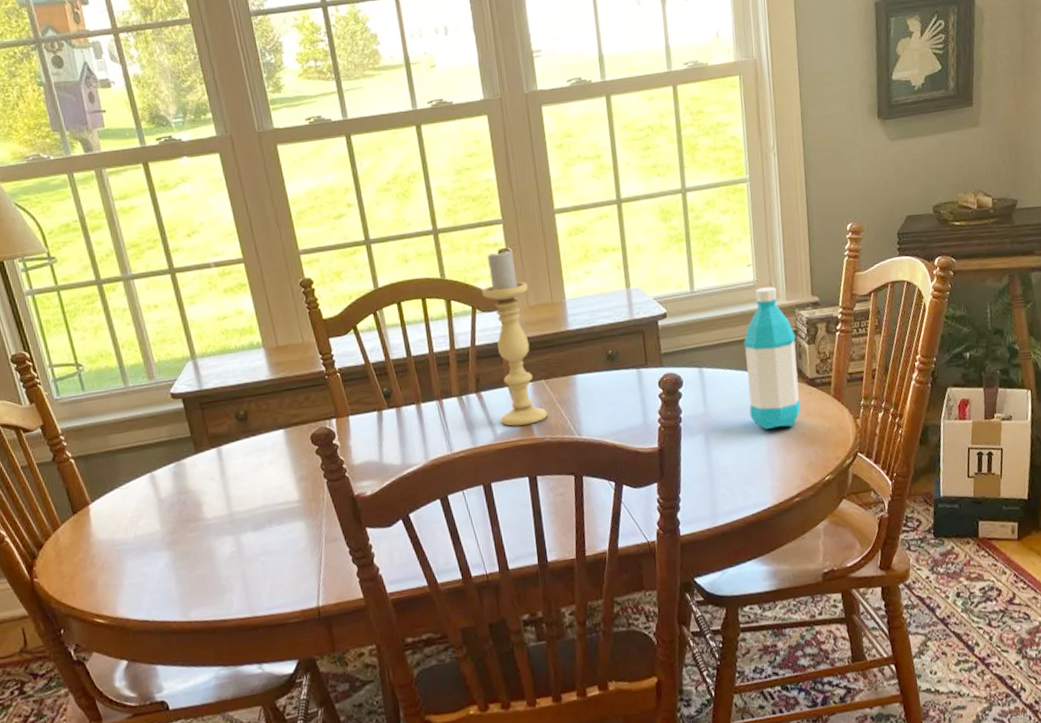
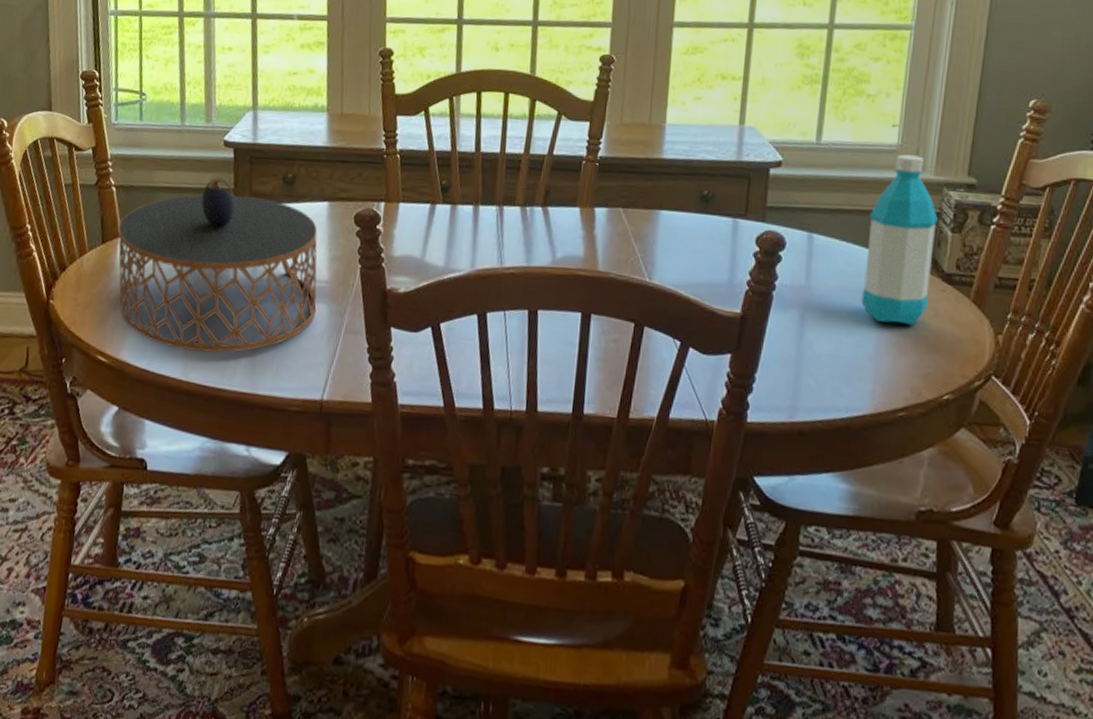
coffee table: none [85,429,295,594] -> present [118,178,318,353]
candle holder: present [482,249,548,426] -> none [563,54,626,255]

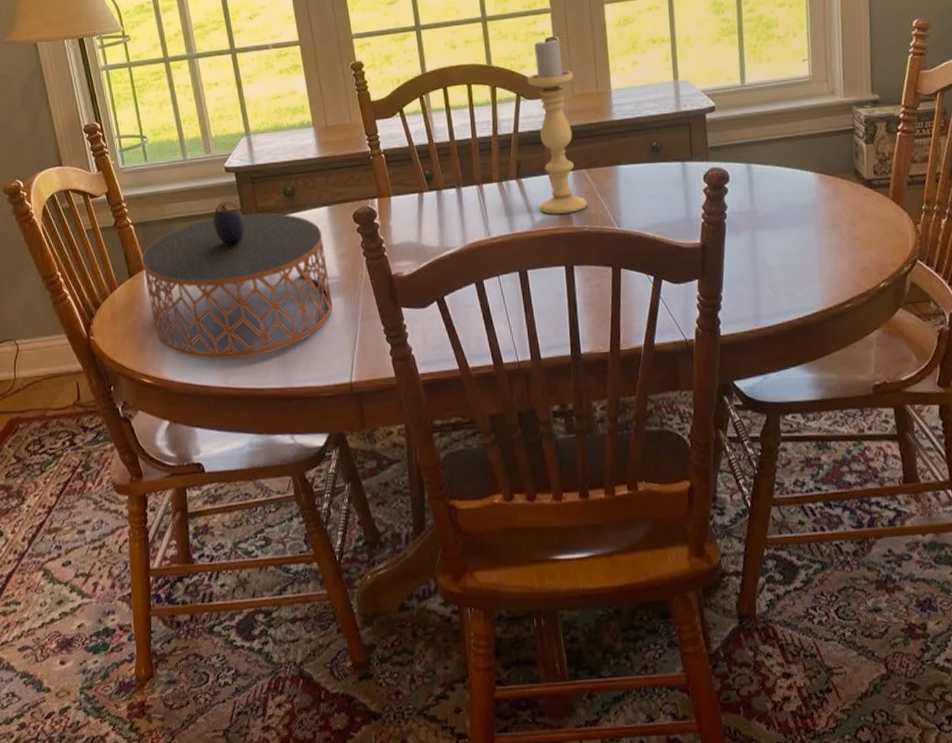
candle holder: none [563,54,626,255] -> present [527,37,588,214]
water bottle: present [861,154,938,325] -> none [795,83,856,230]

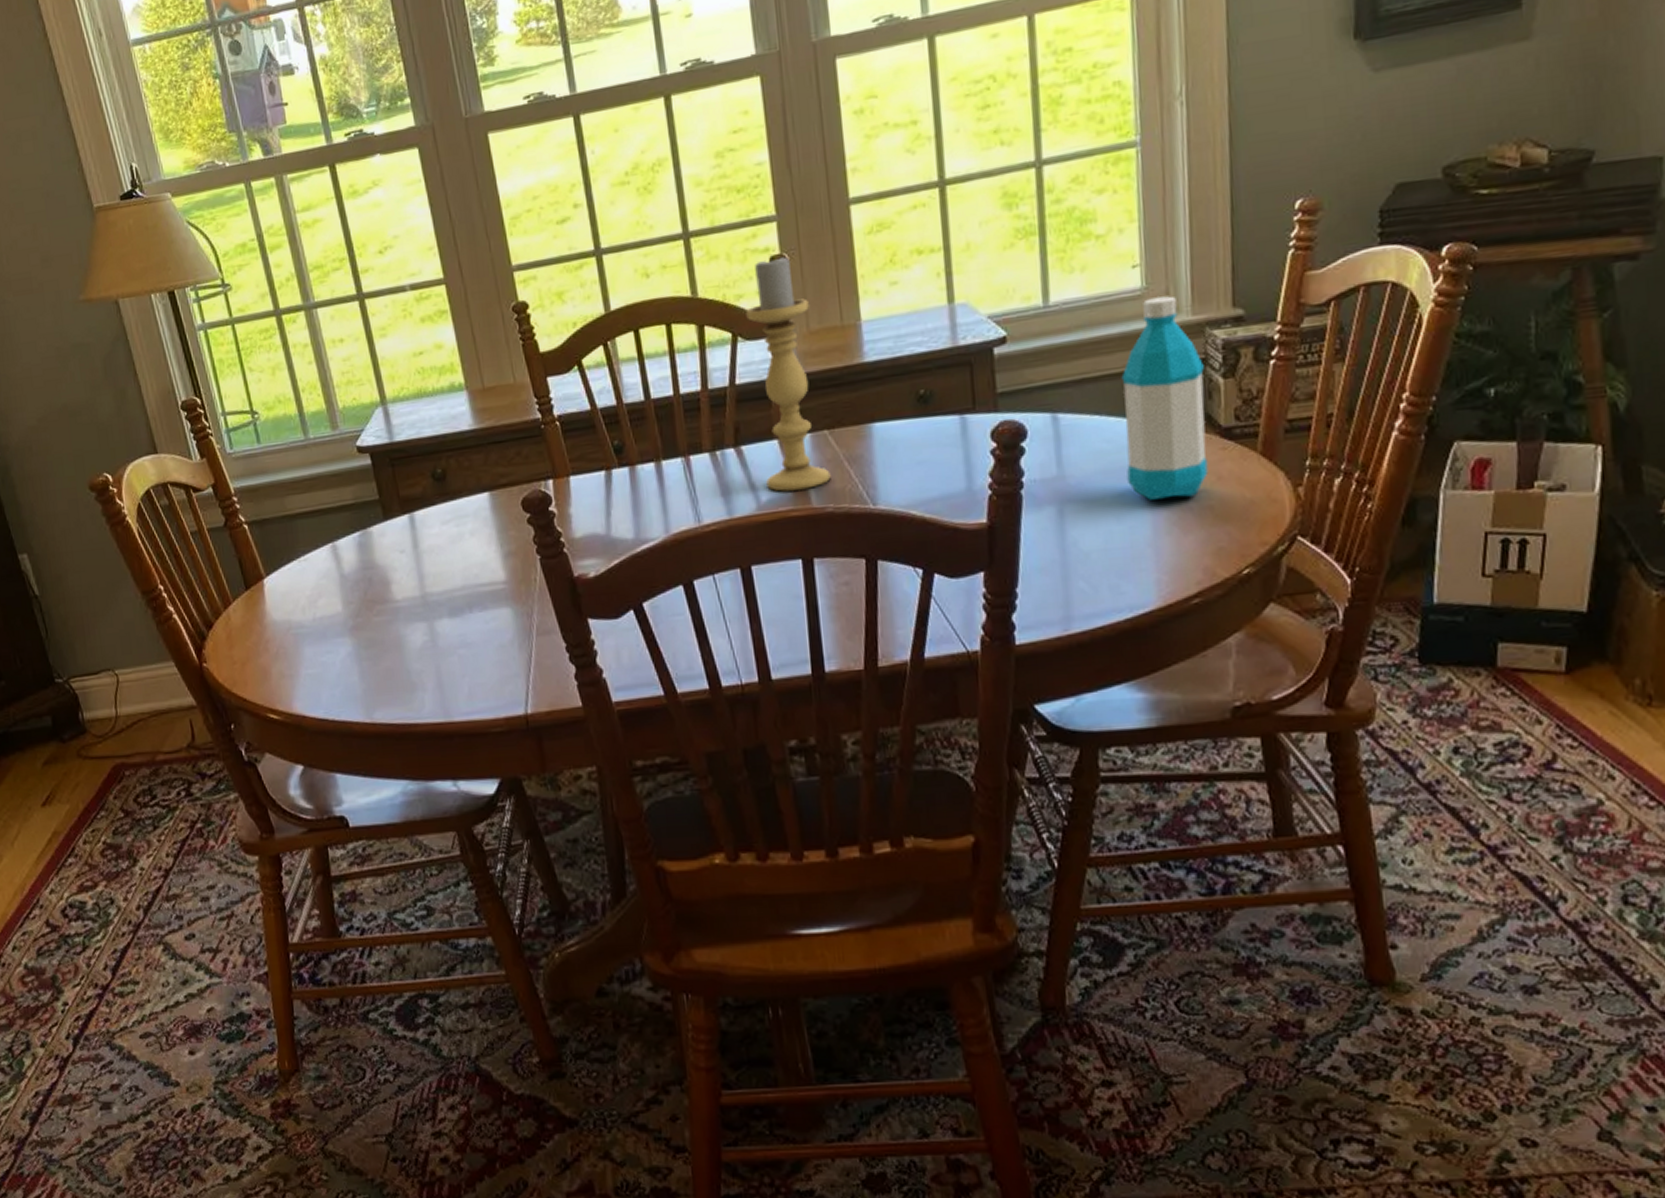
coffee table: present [142,201,333,360] -> none [260,490,500,689]
water bottle: none [795,83,856,230] -> present [1121,296,1209,500]

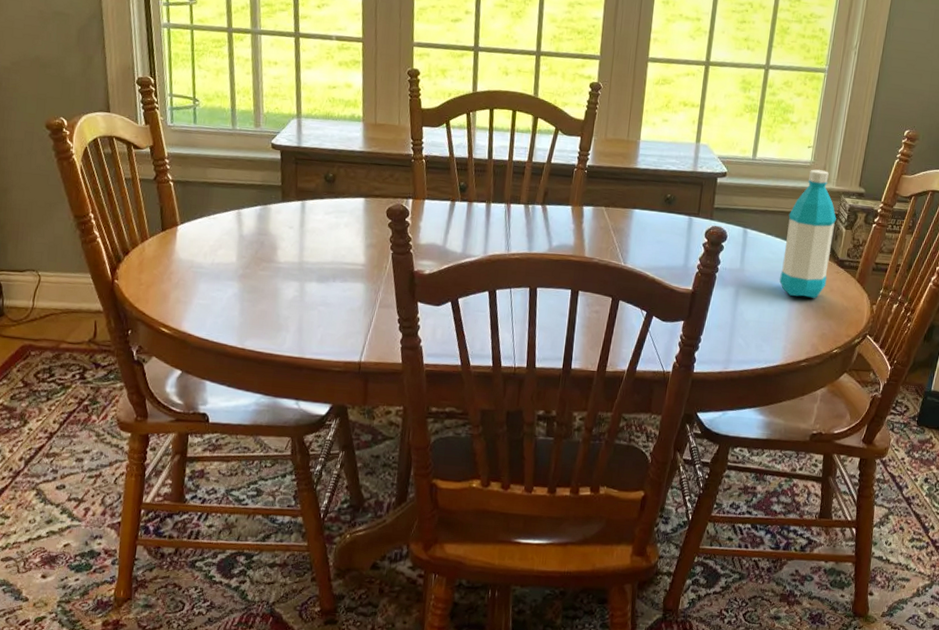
candle holder: present [746,255,831,492] -> none [558,82,609,244]

